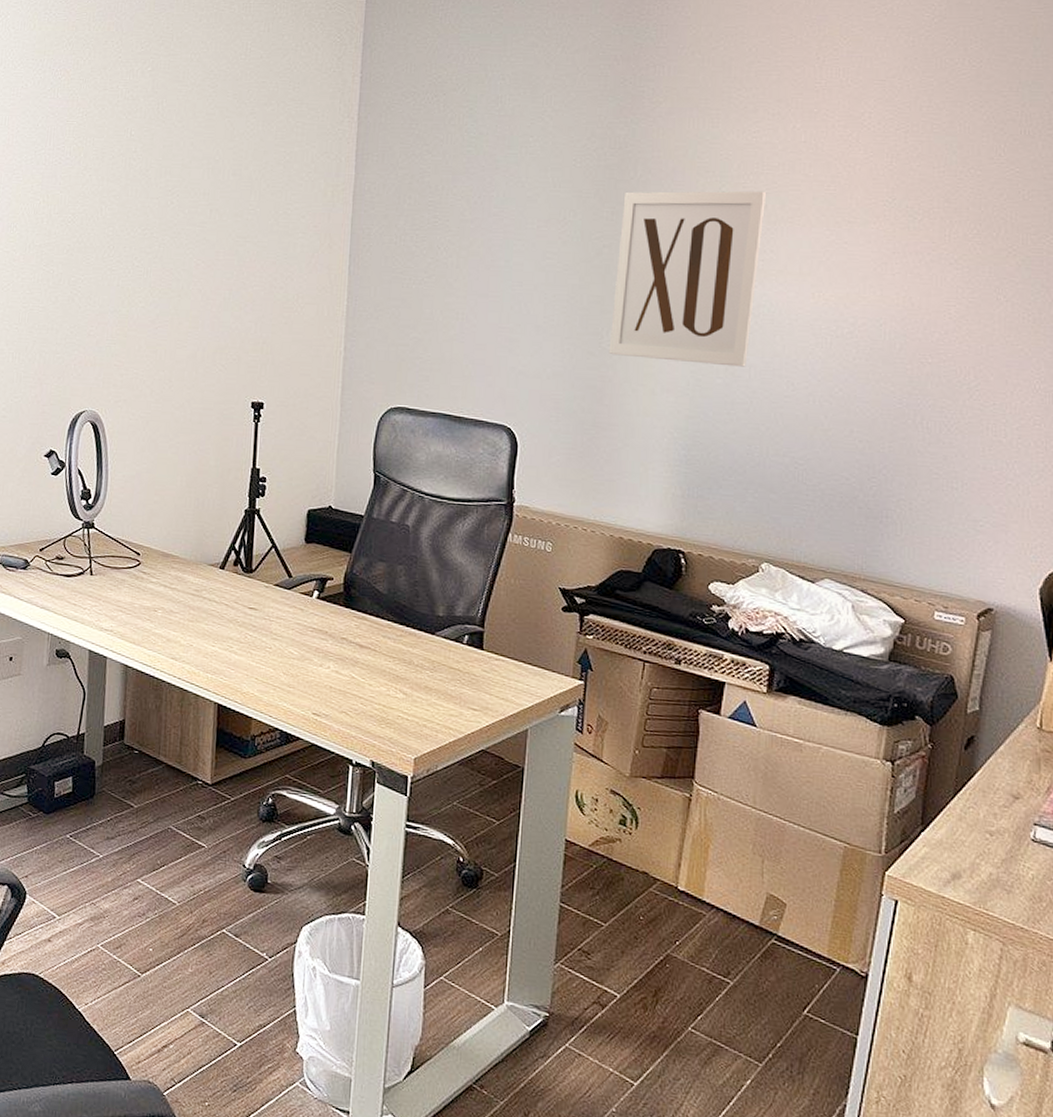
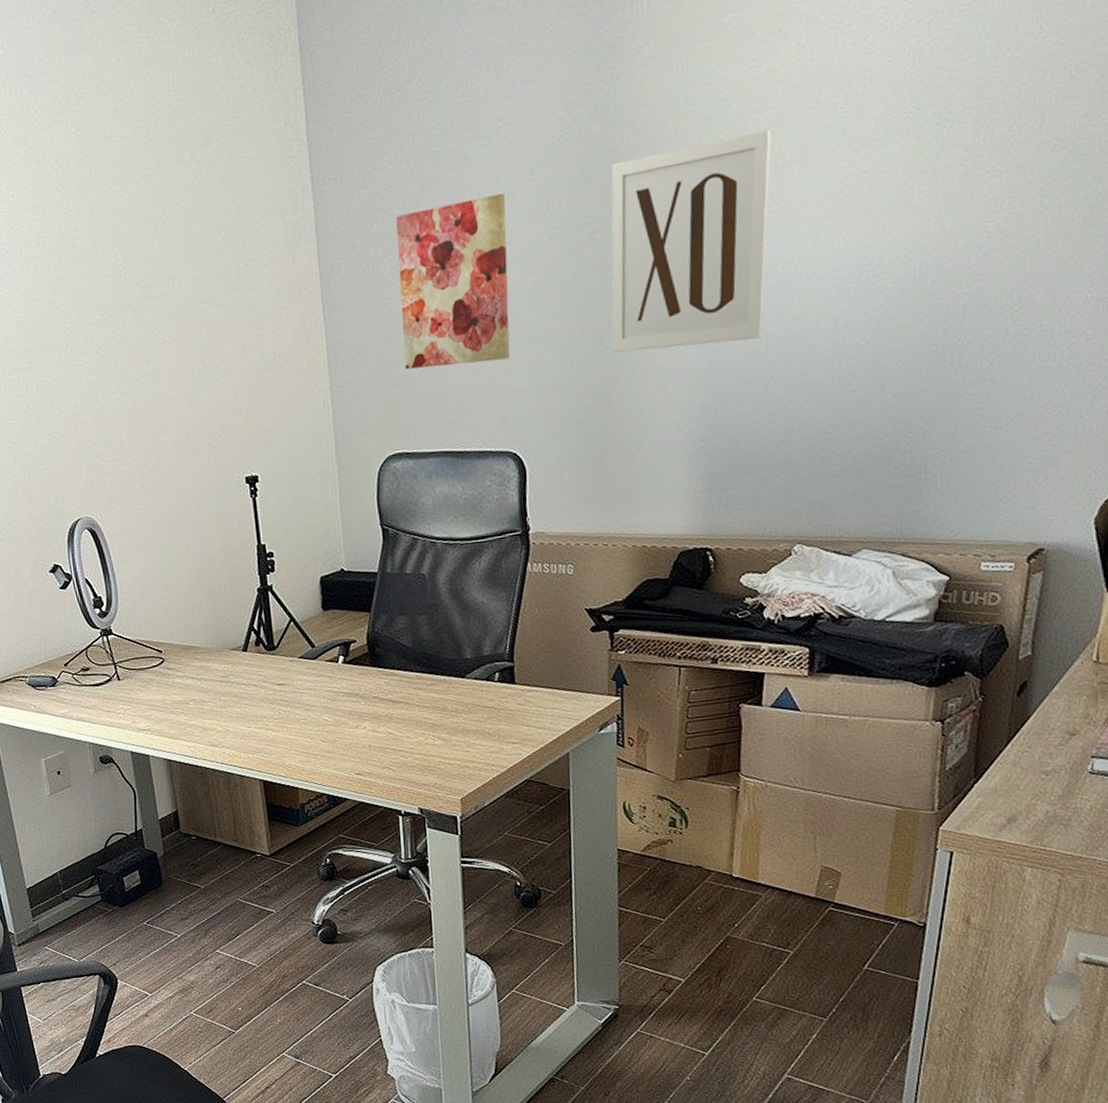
wall art: none [417,197,527,341] -> present [396,193,511,370]

